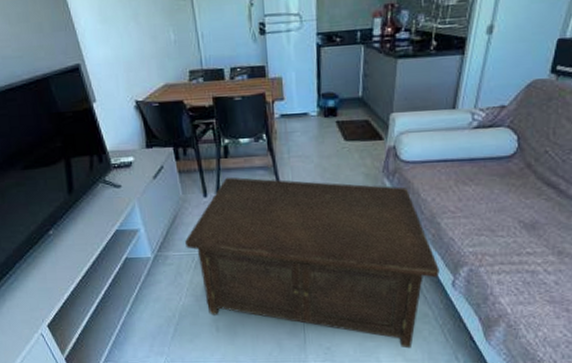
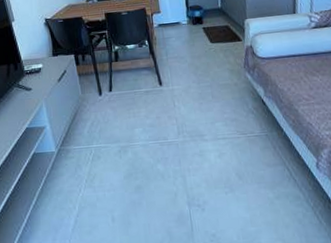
cabinet: present [185,177,440,349] -> none [84,77,304,233]

